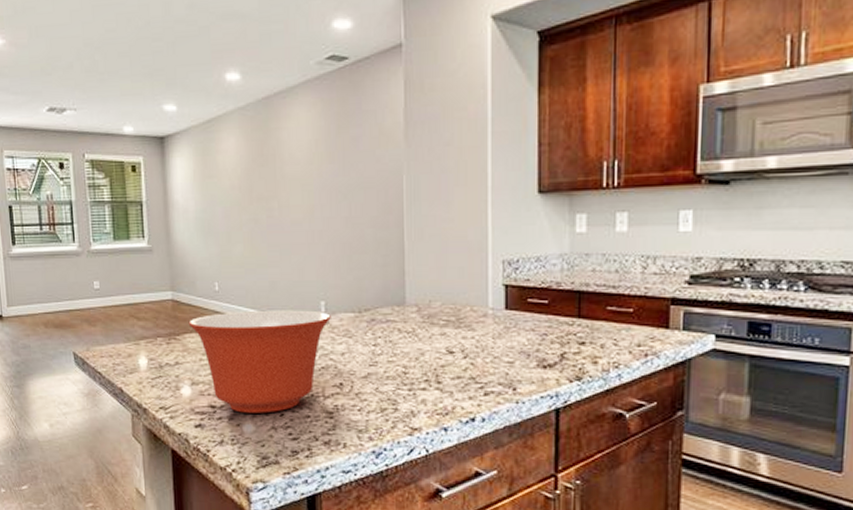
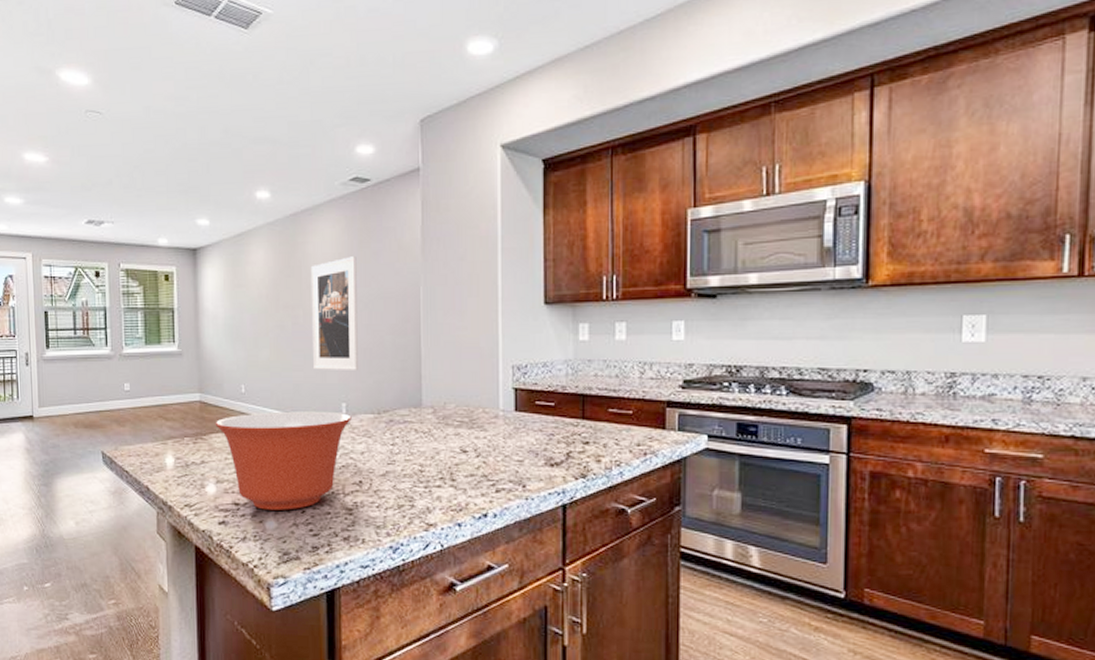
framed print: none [285,143,337,266] -> present [310,256,358,370]

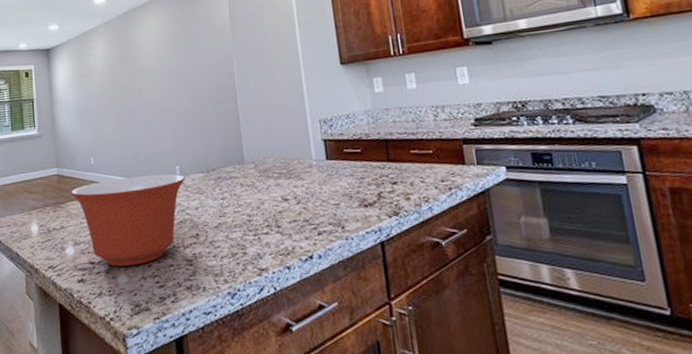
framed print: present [310,256,358,370] -> none [141,41,187,139]

